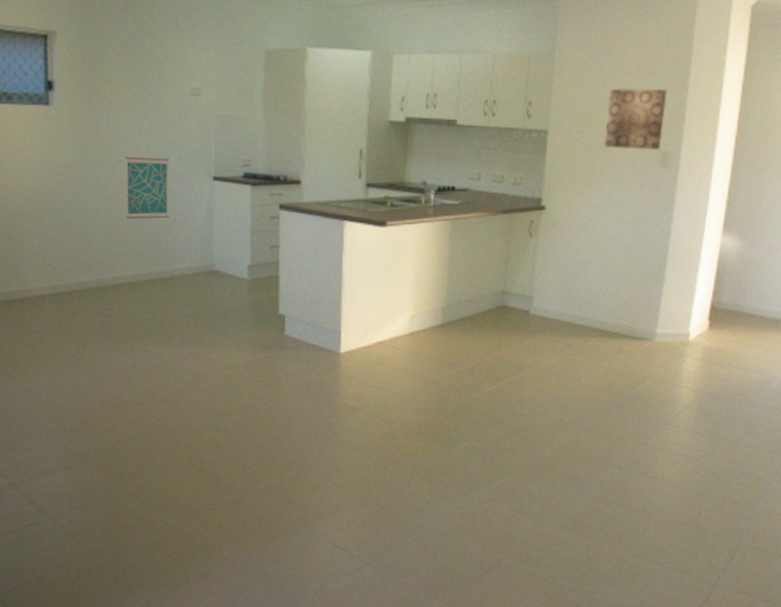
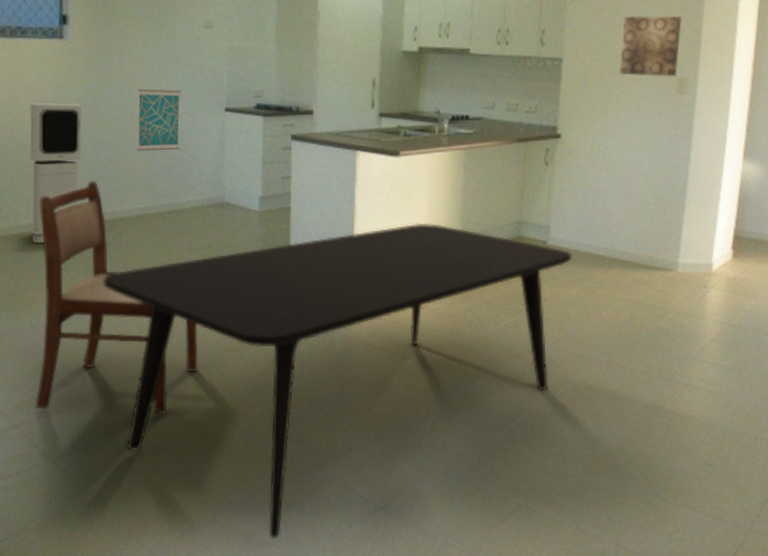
air purifier: none [18,168,71,310] -> present [30,101,82,244]
dining chair: none [30,248,190,475] -> present [35,181,199,415]
dining table: none [96,292,554,592] -> present [104,222,572,540]

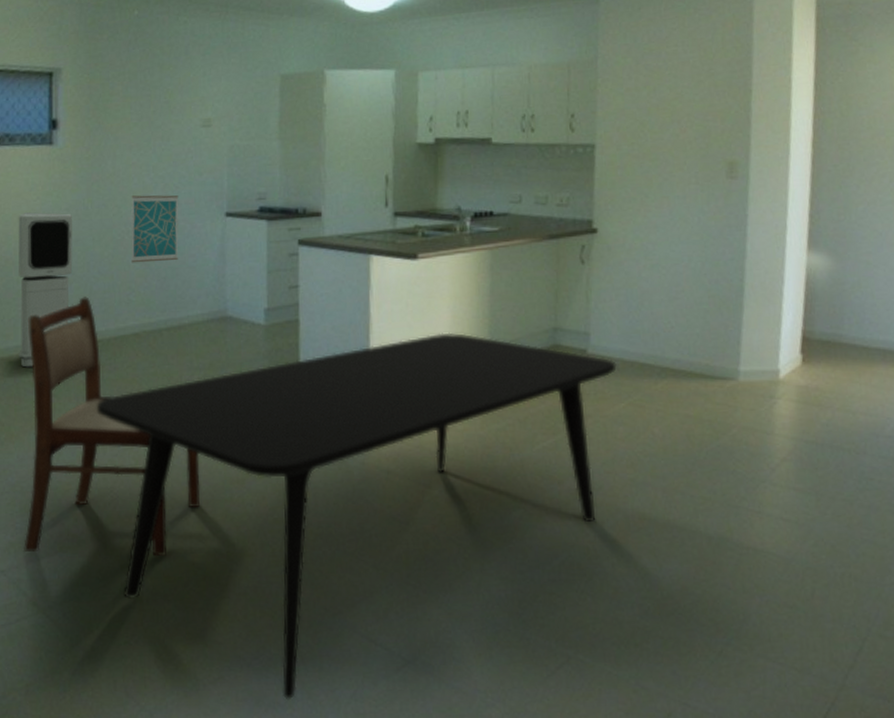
wall art: present [619,15,683,77] -> none [659,91,729,161]

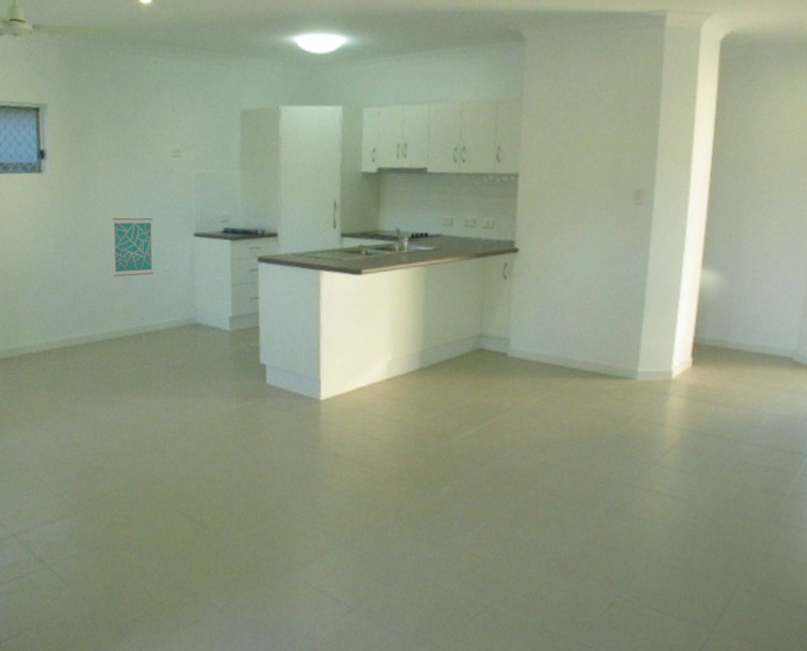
air purifier: present [18,212,73,368] -> none [14,232,63,366]
dining chair: present [24,296,201,557] -> none [26,306,178,524]
dining table: present [97,332,617,700] -> none [88,338,532,639]

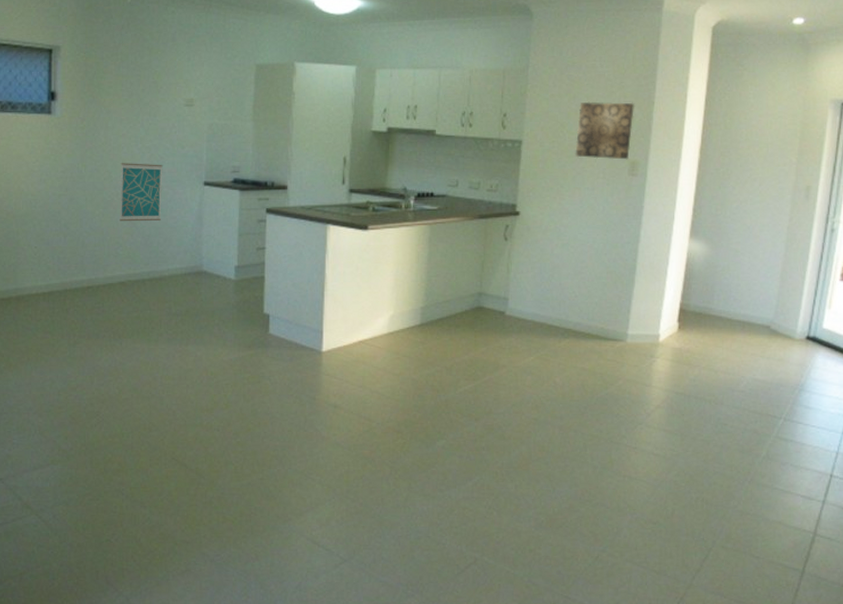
wall art: none [575,126,639,189] -> present [575,101,635,160]

